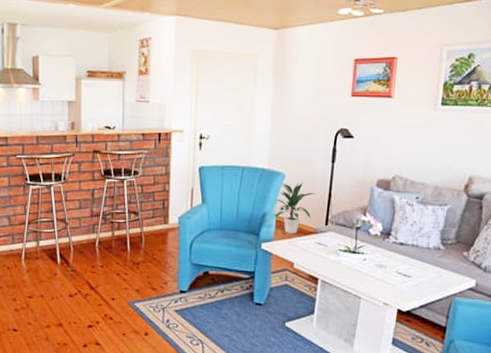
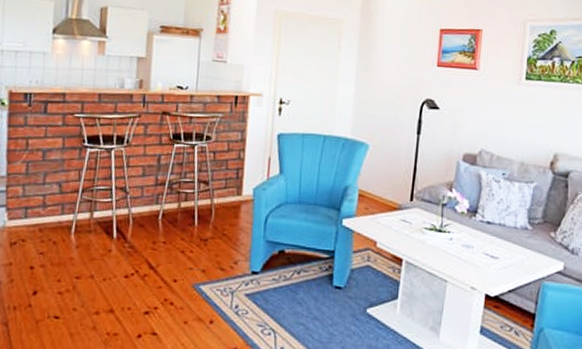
indoor plant: present [273,182,316,234] -> none [356,153,401,210]

